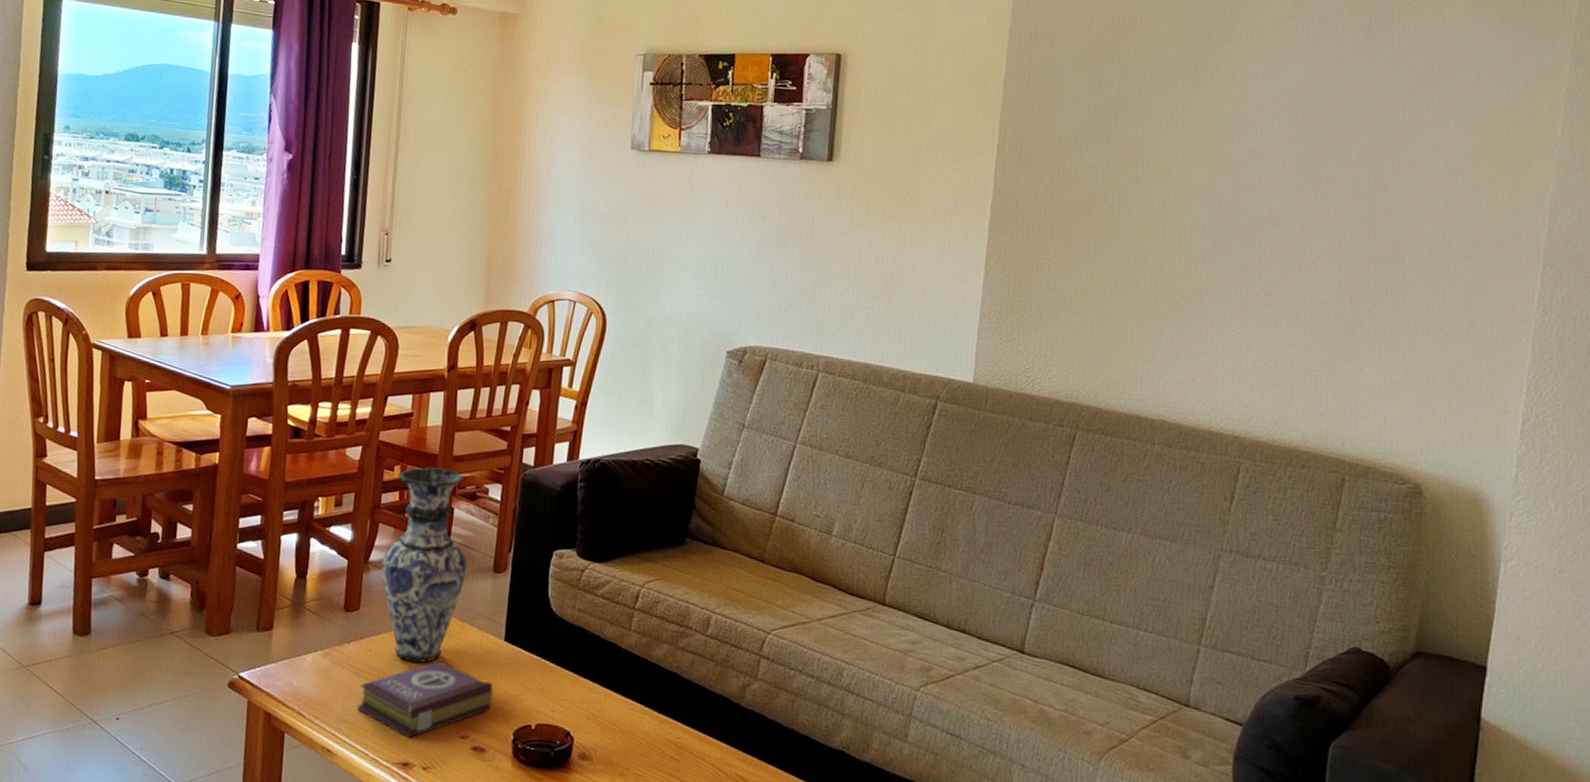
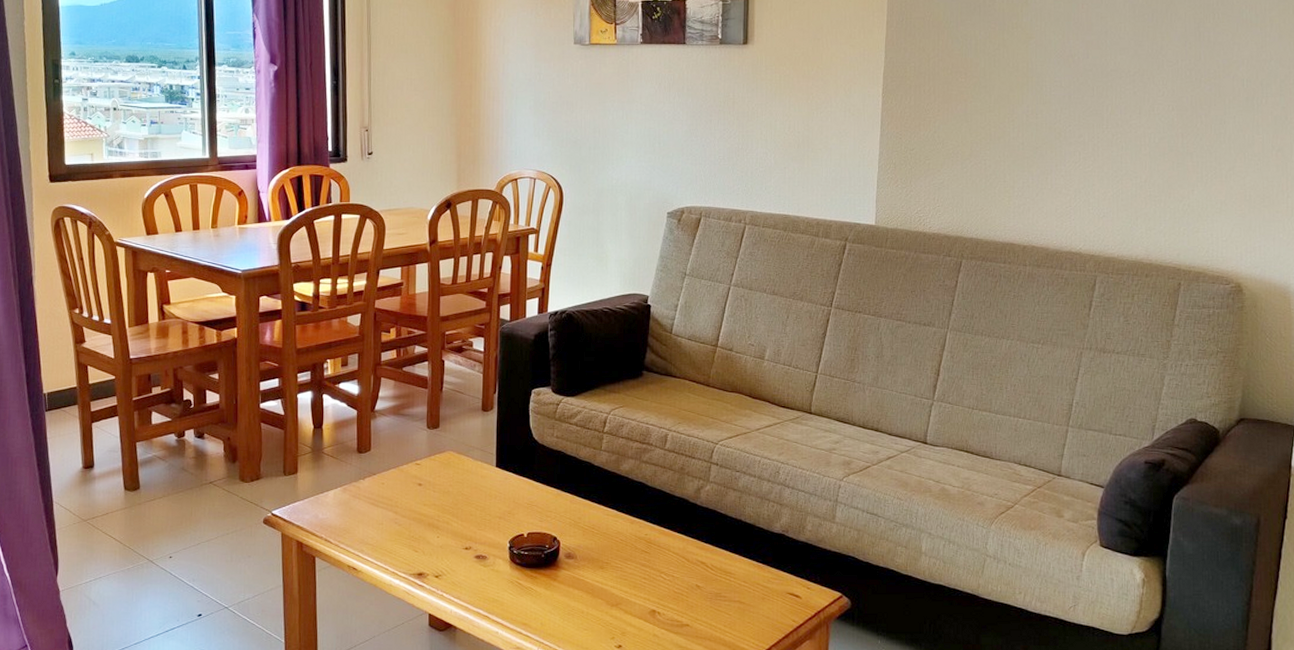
book: present [356,661,493,739] -> none [375,488,489,553]
vase: present [381,467,468,664] -> none [386,327,460,491]

